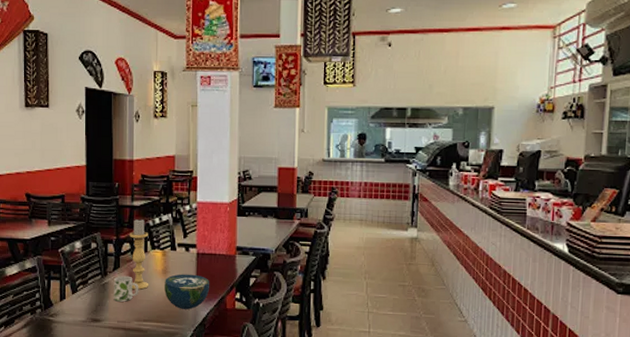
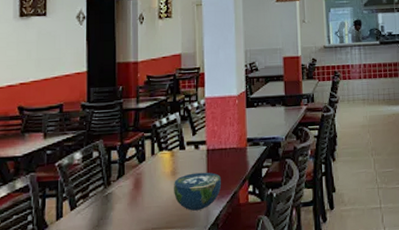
mug: present [113,275,139,302] -> none [117,182,146,212]
candle holder: present [129,218,149,290] -> none [134,121,157,196]

